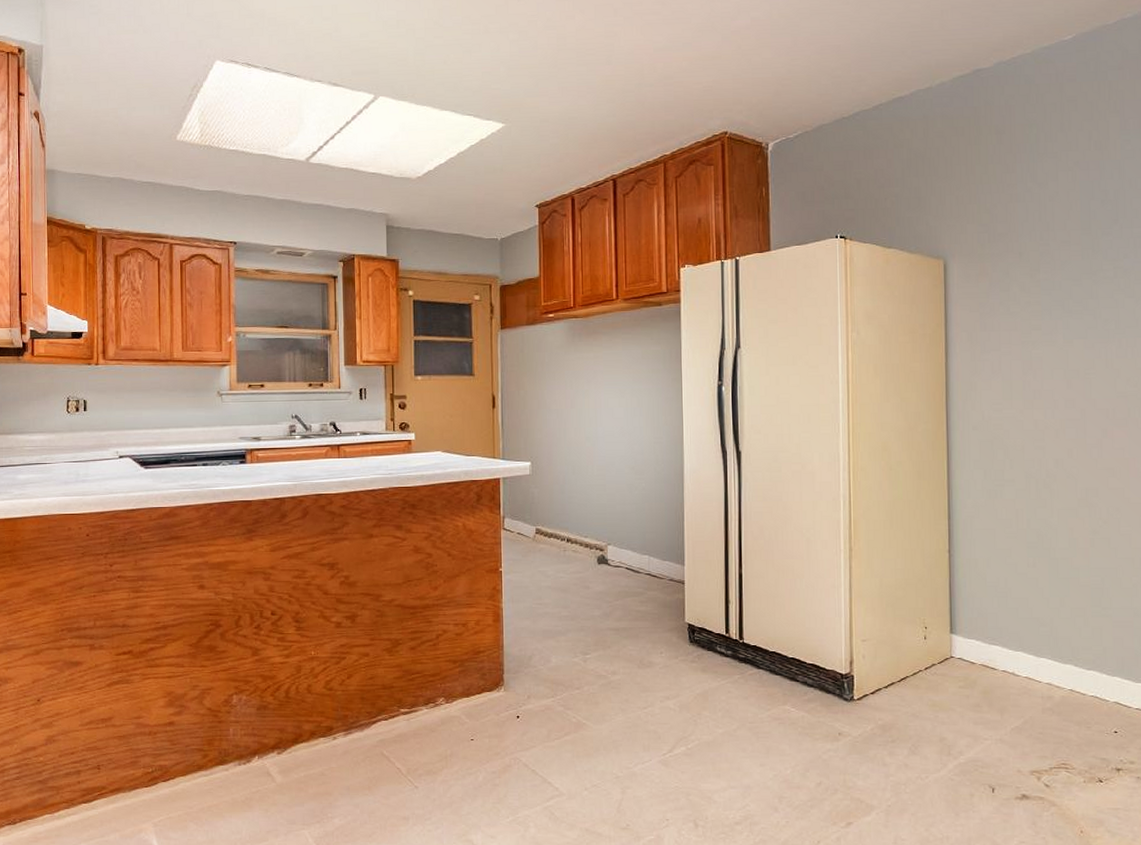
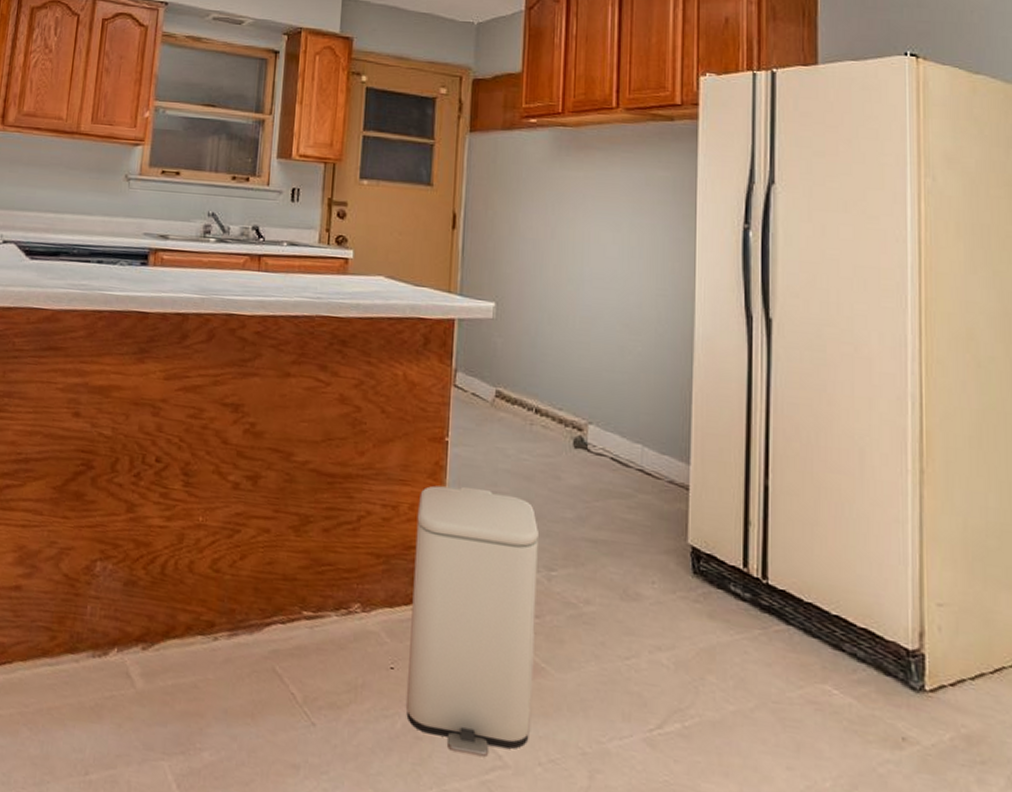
pedal bin: none [482,602,578,791] -> present [405,485,540,758]

